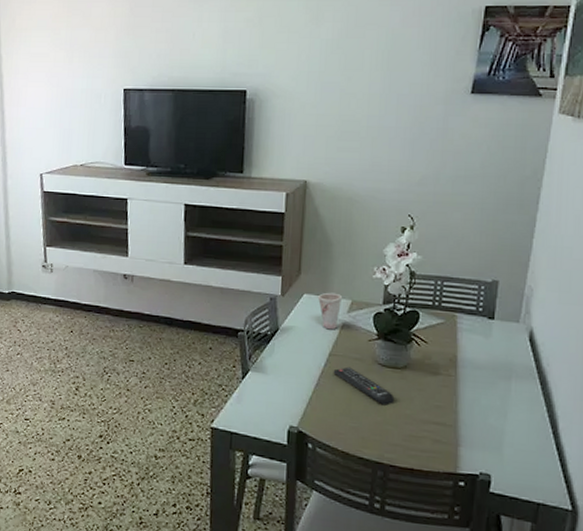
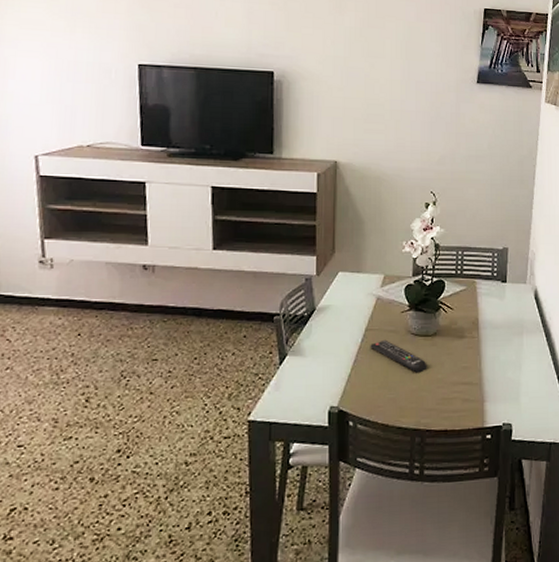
cup: present [317,292,343,330] -> none [352,269,376,305]

